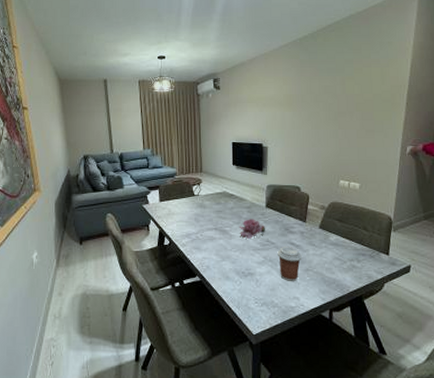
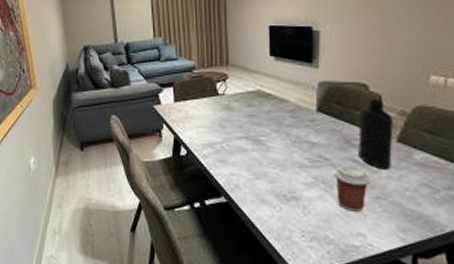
flower: present [238,219,266,239] -> none [278,126,317,152]
bottle: none [294,198,317,249] -> present [358,99,393,170]

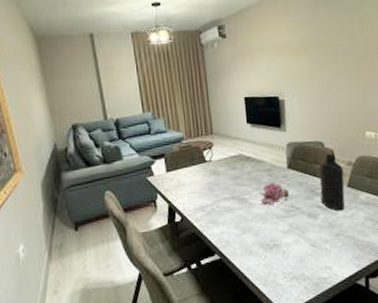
flower: none [278,126,317,152] -> present [259,183,290,206]
coffee cup: present [333,163,370,212] -> none [304,209,331,250]

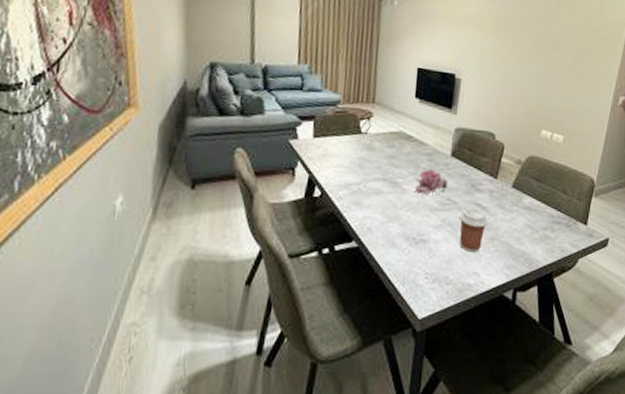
coffee cup: none [304,209,331,250] -> present [459,207,488,252]
bottle: present [319,154,345,211] -> none [481,148,511,213]

